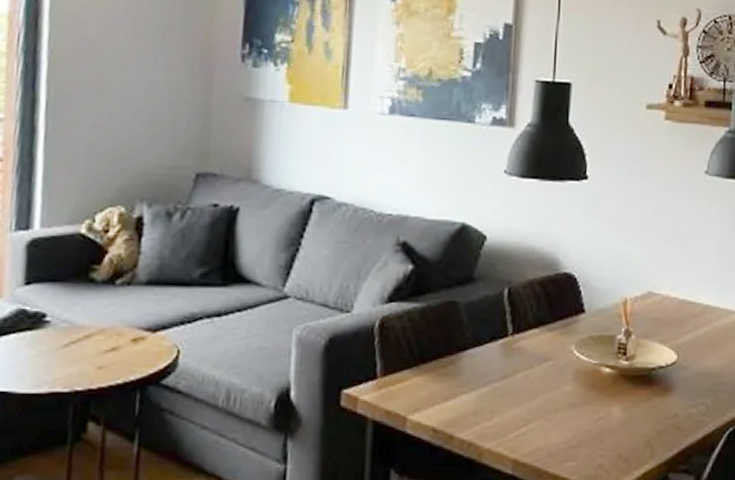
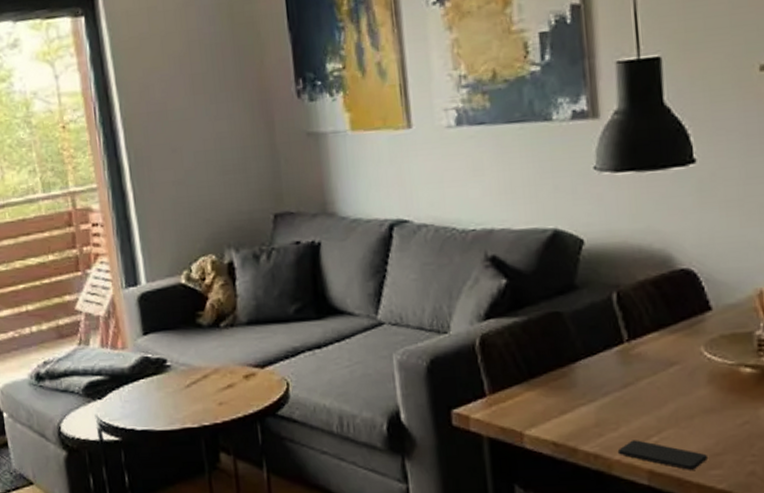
smartphone: none [489,430,565,461] -> present [617,440,707,470]

